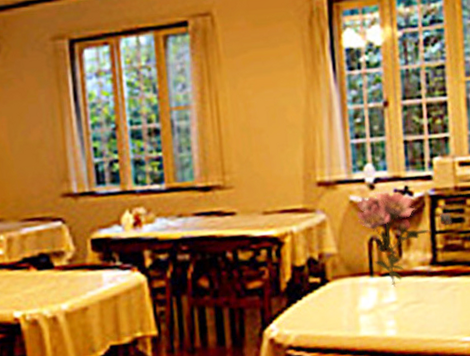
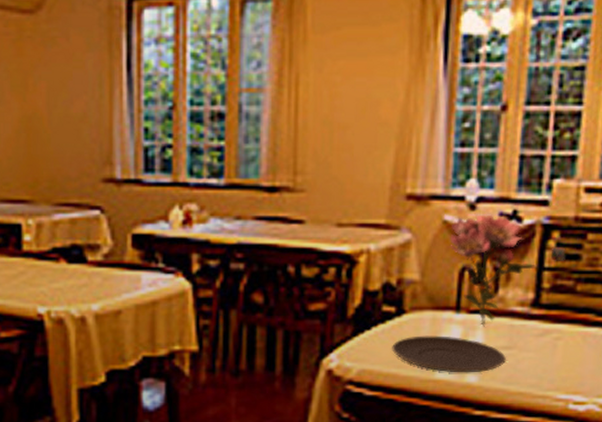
plate: none [321,298,417,330] -> present [392,335,506,373]

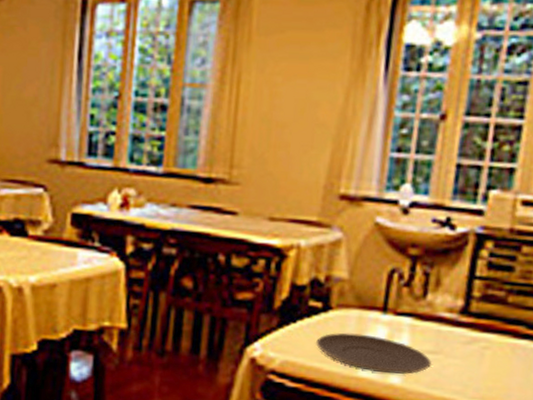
flower bouquet: present [449,214,566,327] -> none [380,220,499,330]

